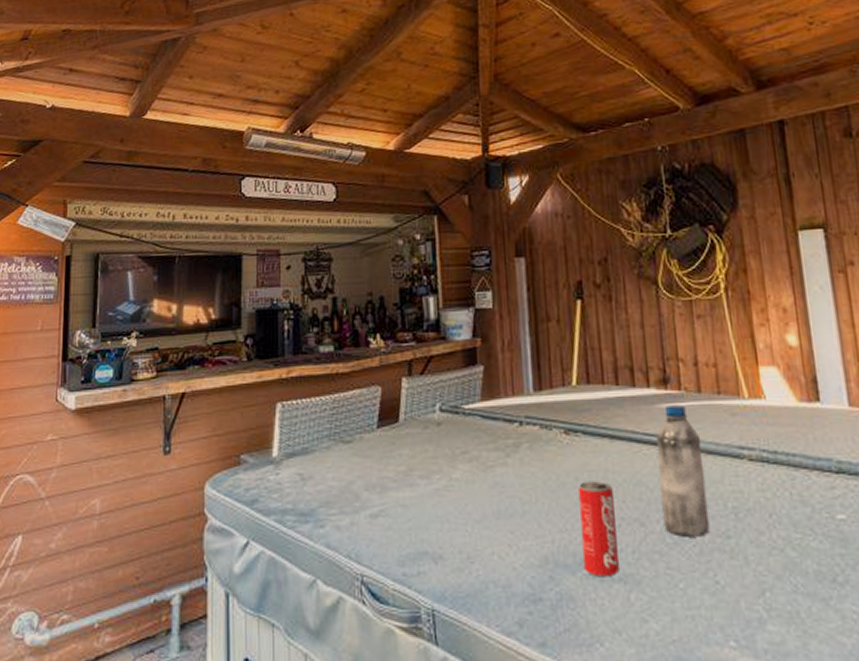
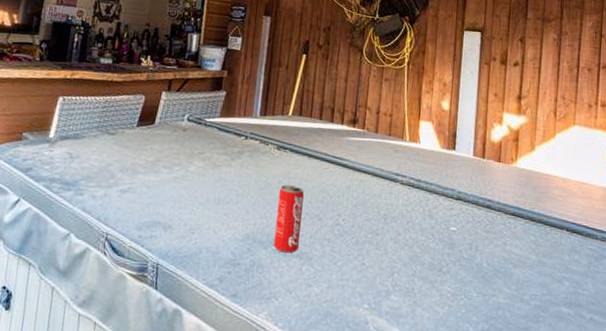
water bottle: present [656,405,710,537] -> none [335,139,372,232]

